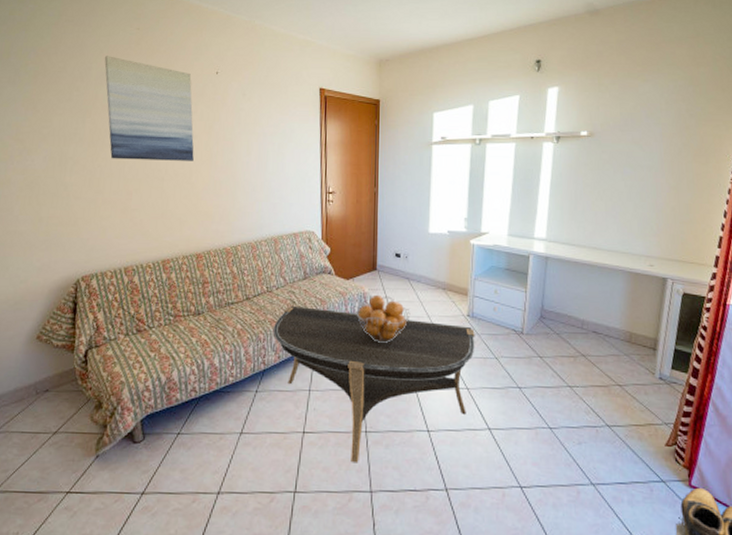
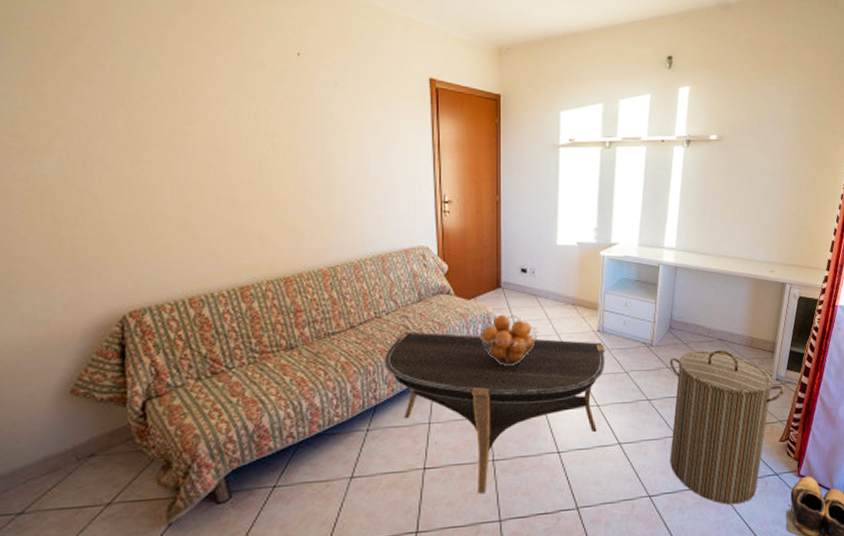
wall art: present [104,56,194,161] -> none [137,24,274,165]
laundry hamper: none [540,342,669,509] -> present [669,350,784,505]

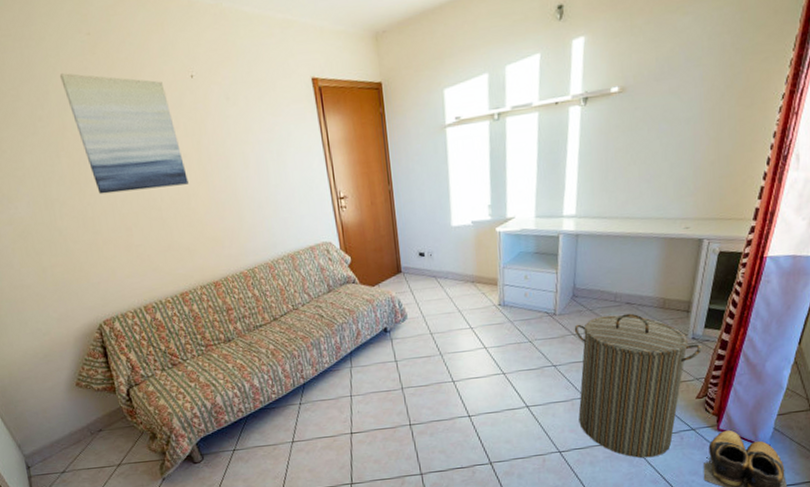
wall art: none [137,24,274,165] -> present [59,73,188,195]
coffee table: present [384,331,606,494] -> none [305,315,509,453]
fruit basket: present [478,314,539,366] -> none [384,297,441,343]

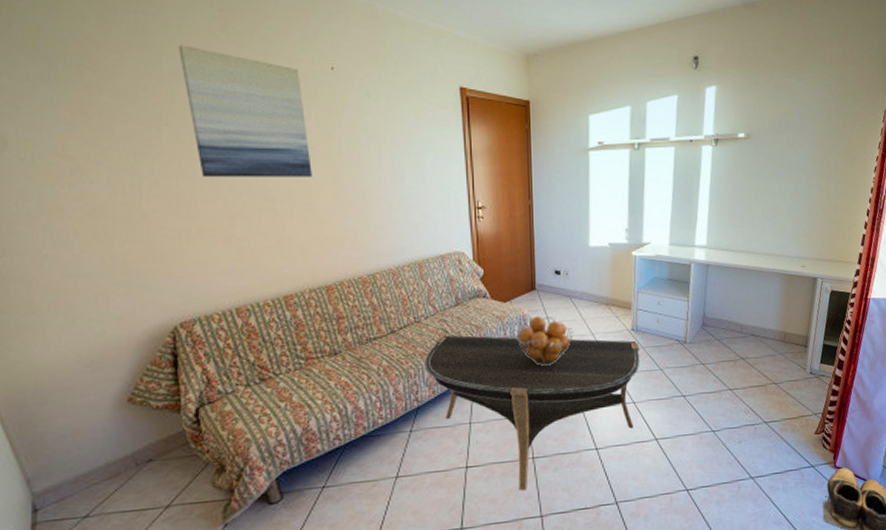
coffee table: none [305,315,509,453] -> present [424,335,640,491]
fruit basket: none [384,297,441,343] -> present [514,315,574,366]
laundry hamper: present [574,313,702,459] -> none [703,345,818,498]

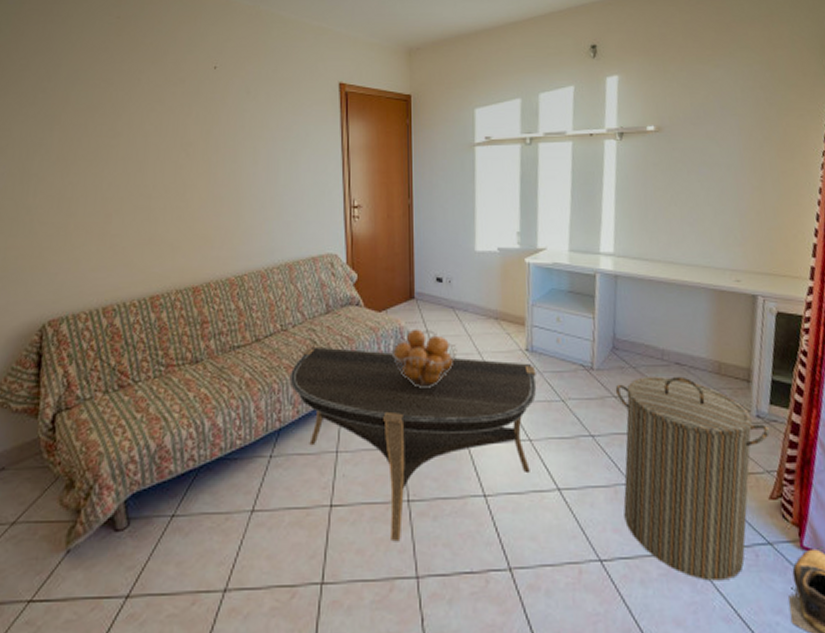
wall art: present [177,45,312,178] -> none [76,50,189,174]
laundry hamper: none [703,345,818,498] -> present [615,376,770,581]

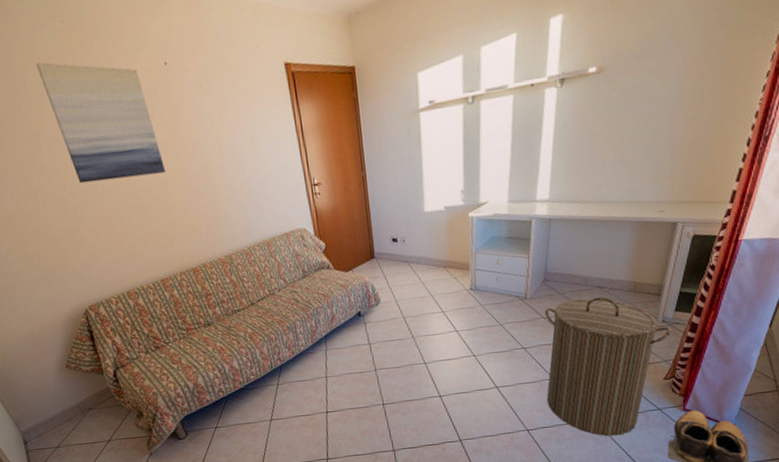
wall art: none [76,50,189,174] -> present [35,62,165,184]
coffee table: present [289,346,537,542] -> none [282,299,480,431]
fruit basket: present [389,328,457,388] -> none [358,282,414,327]

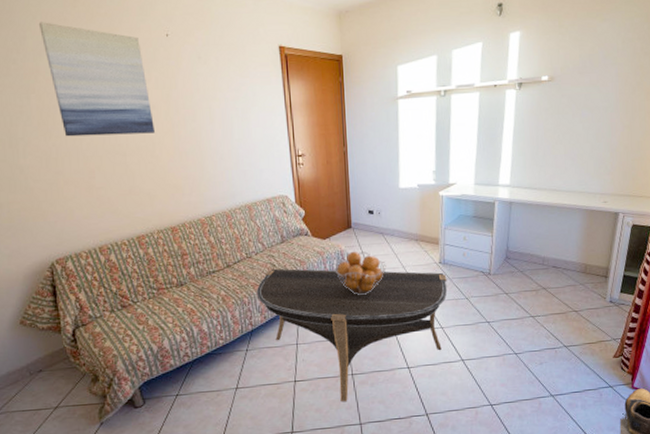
coffee table: none [282,299,480,431] -> present [256,268,448,402]
fruit basket: none [358,282,414,327] -> present [333,251,386,295]
laundry hamper: present [544,296,671,437] -> none [506,276,618,413]

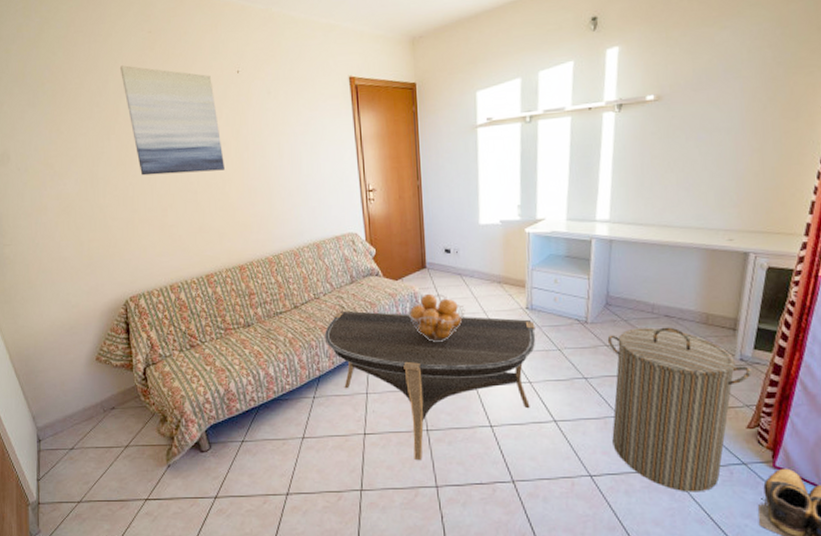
laundry hamper: none [506,276,618,413] -> present [607,327,751,492]

